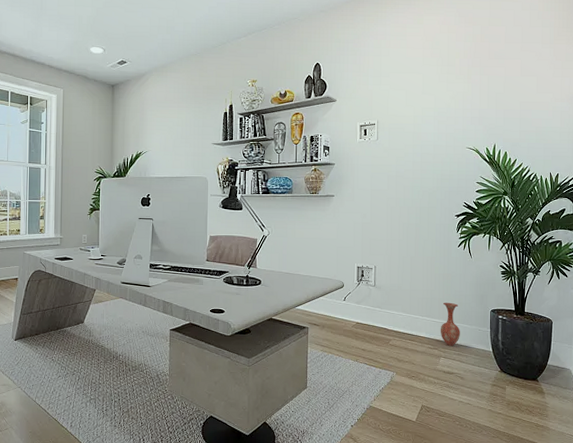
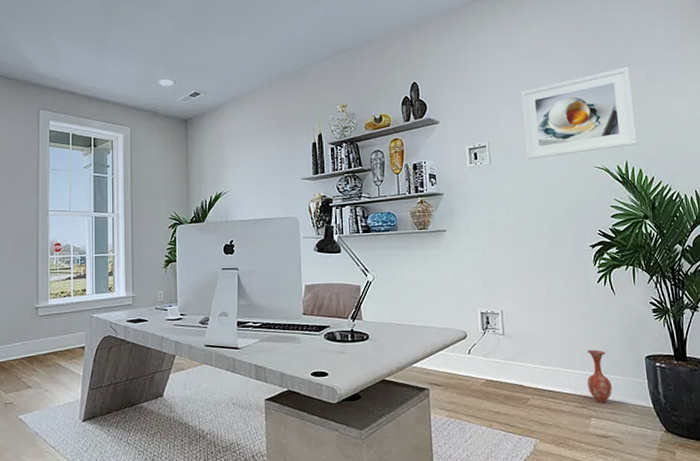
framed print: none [409,61,507,138] -> present [521,67,638,160]

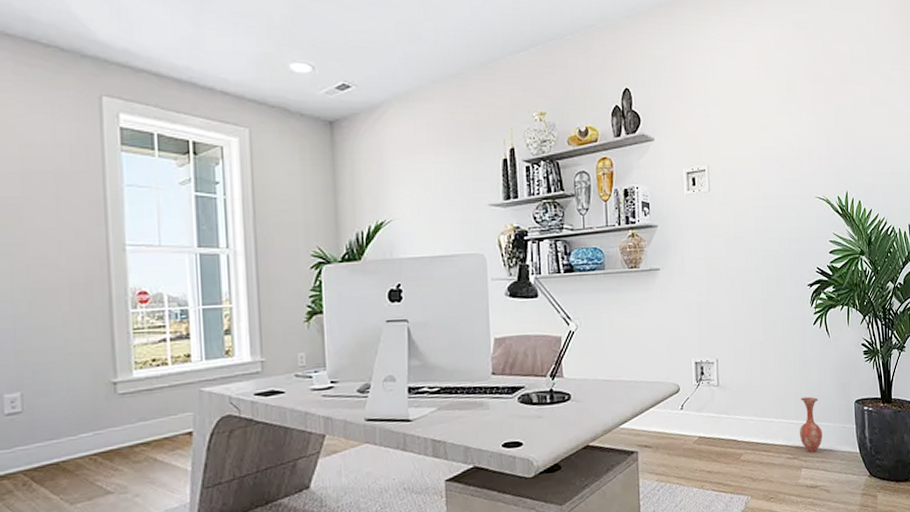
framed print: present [521,67,638,160] -> none [744,85,858,187]

